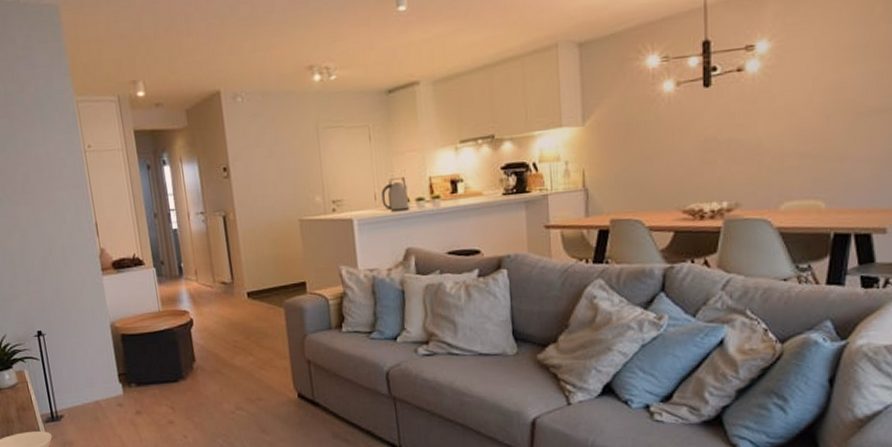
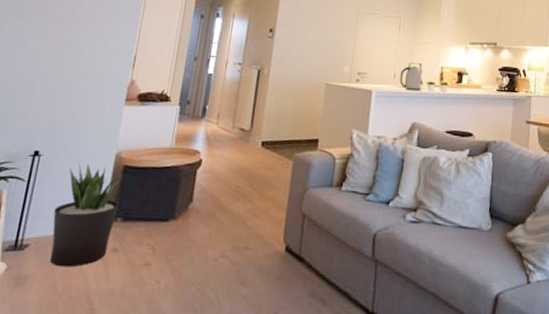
planter: none [73,337,132,432] -> present [49,162,120,267]

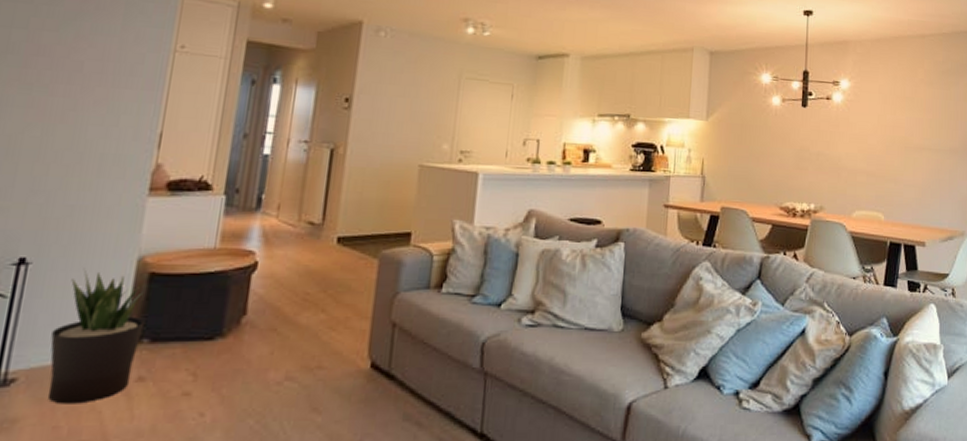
kettle: present [399,66,422,91] -> none [512,143,541,172]

